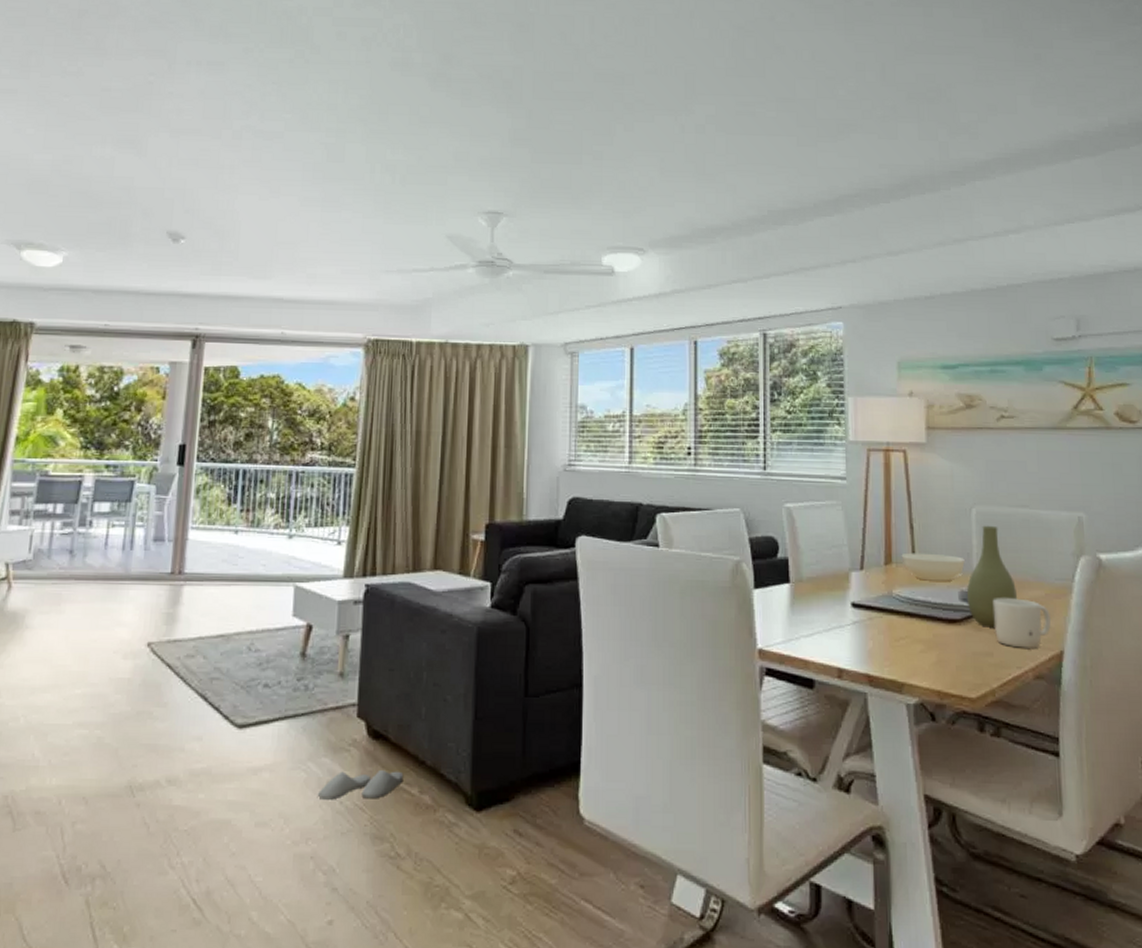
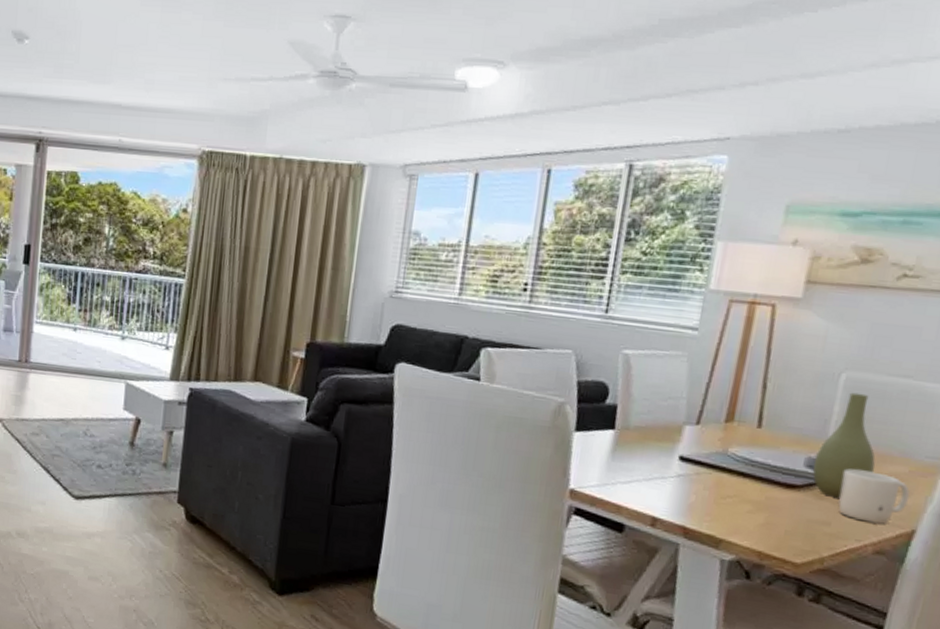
slippers: present [318,769,404,800] -> none [141,546,216,572]
bowl: present [901,552,966,581] -> none [745,412,822,446]

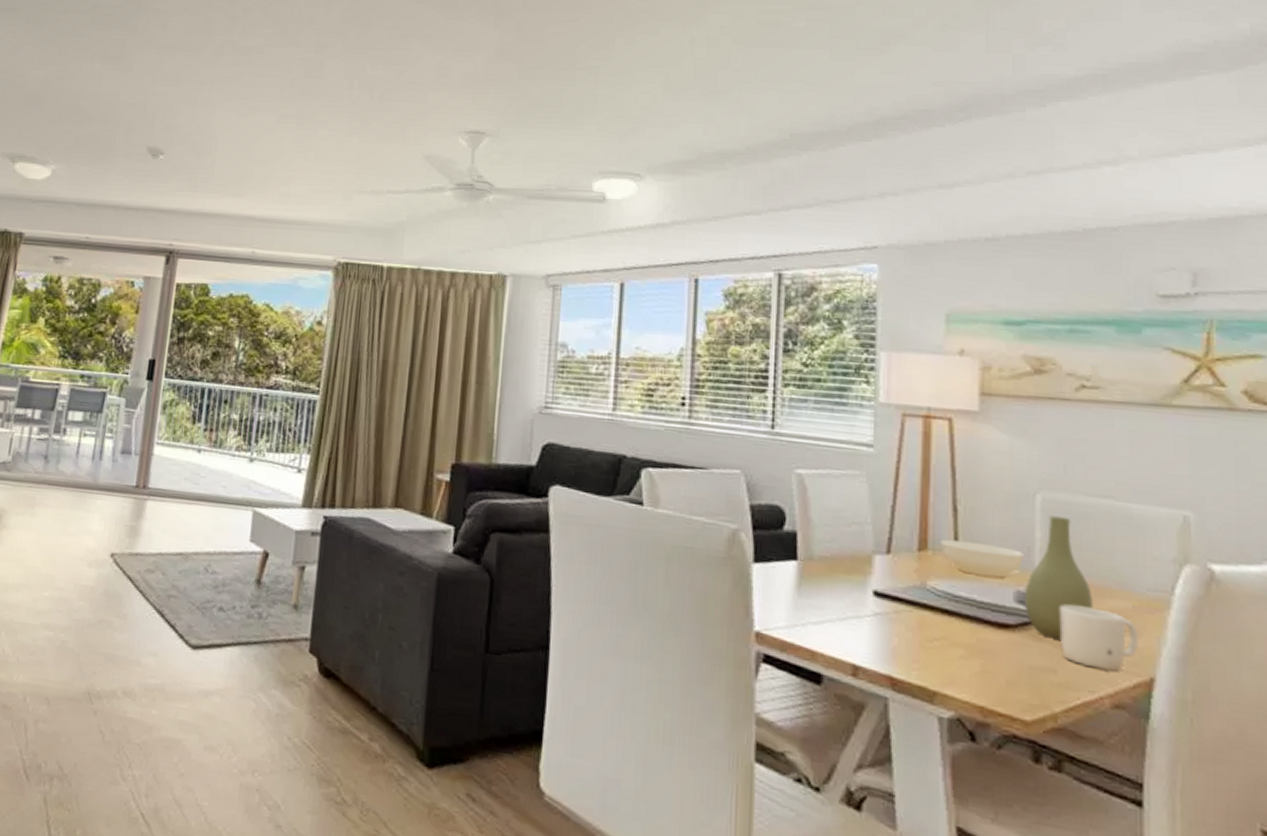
bowl: none [745,412,822,446] -> present [940,539,1026,578]

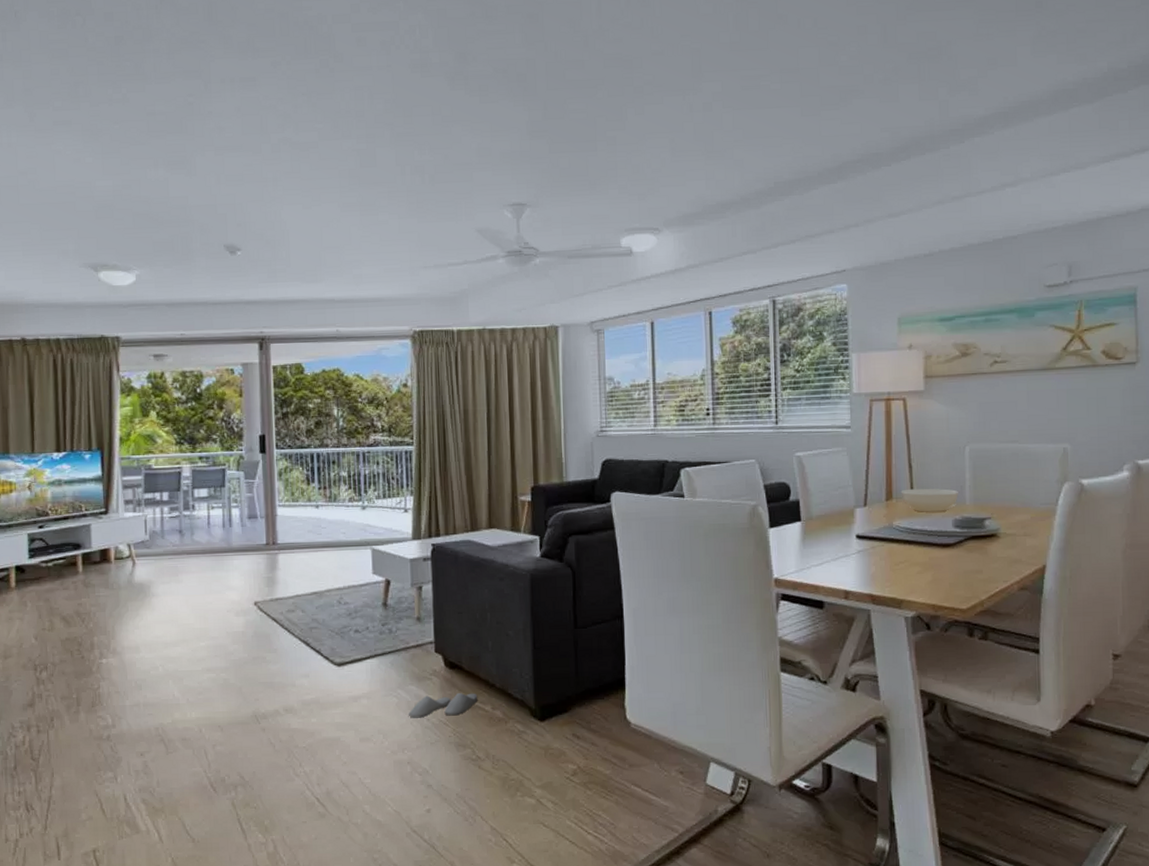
slippers: none [266,706,354,740] -> present [409,692,478,718]
vase: present [1024,515,1094,640] -> none [959,460,1006,549]
mug: present [1059,604,1138,671] -> none [983,522,1035,565]

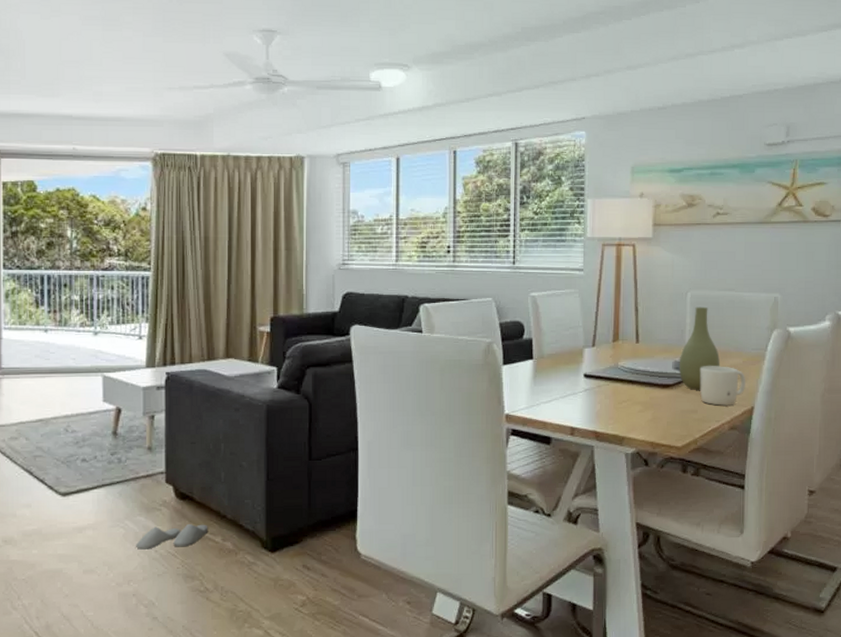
bowl: present [901,488,960,512] -> none [627,331,680,354]
vase: none [959,460,1006,549] -> present [679,306,721,390]
mug: none [983,522,1035,565] -> present [699,366,745,406]

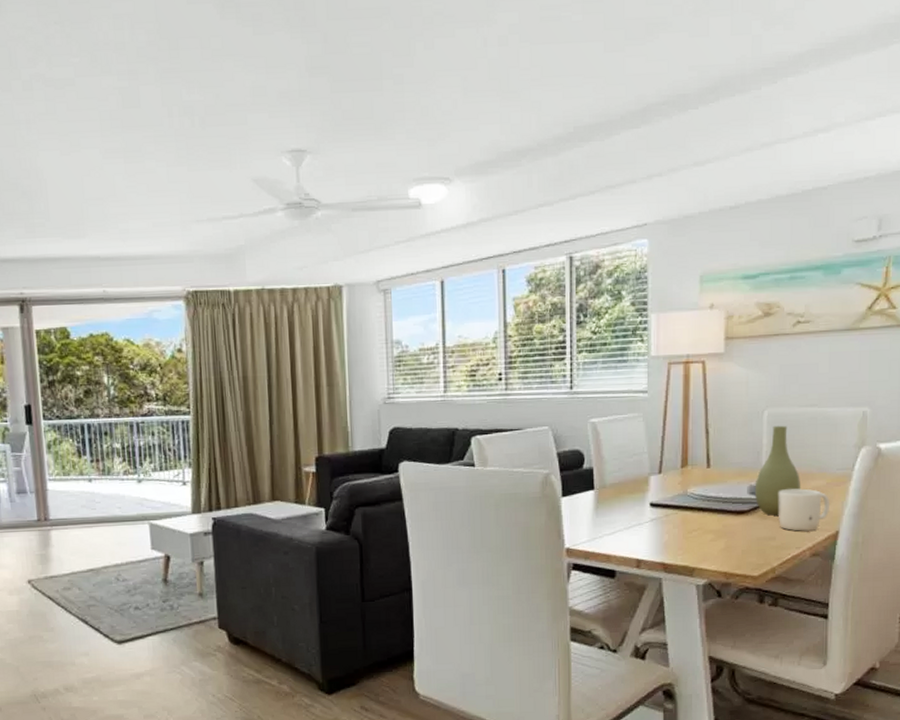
slippers: present [136,523,208,550] -> none [193,667,264,694]

